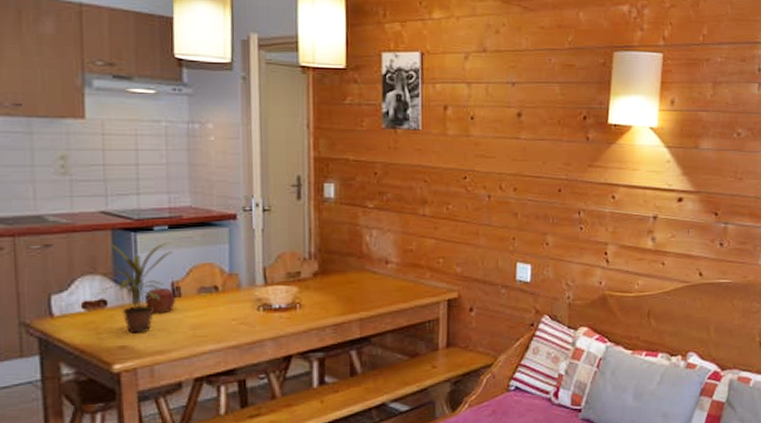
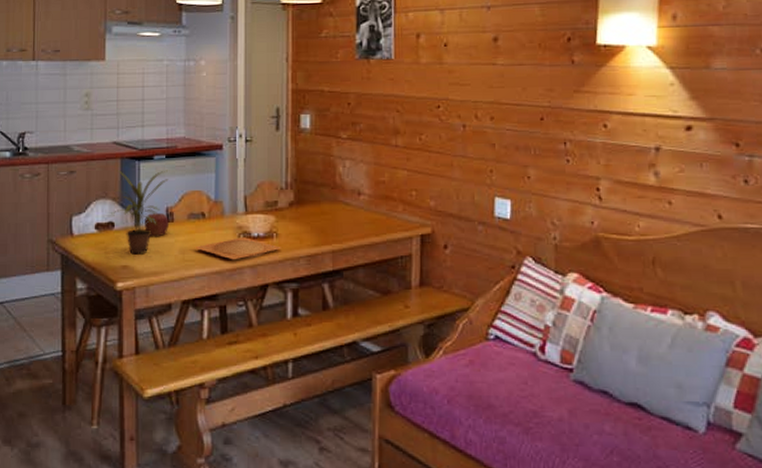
plate: none [208,309,307,334] -> present [195,237,282,260]

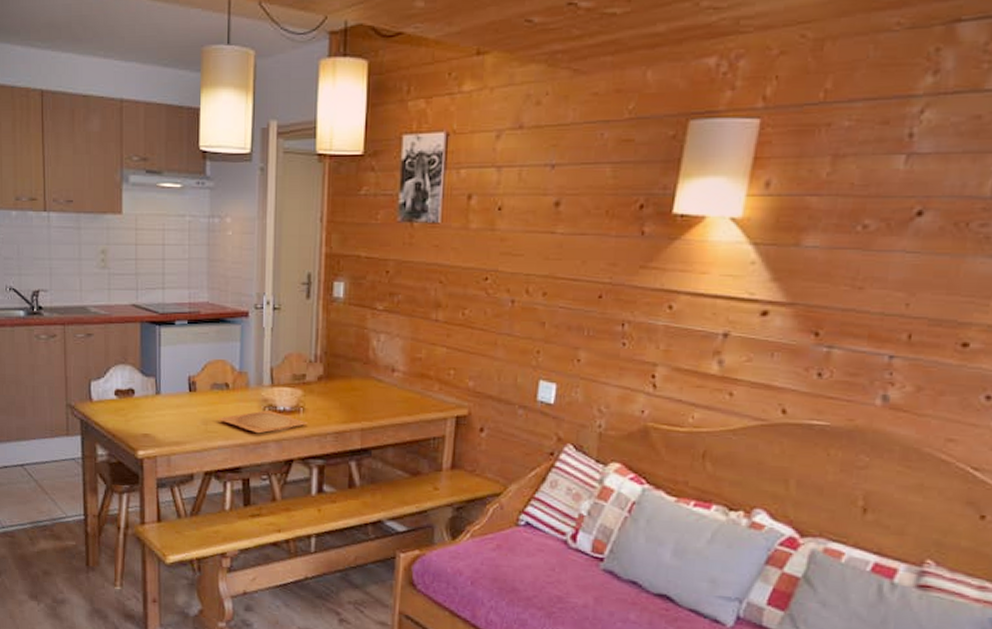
potted plant: present [111,169,169,255] -> none [131,333,191,424]
apple: present [145,213,169,237] -> none [166,381,191,407]

